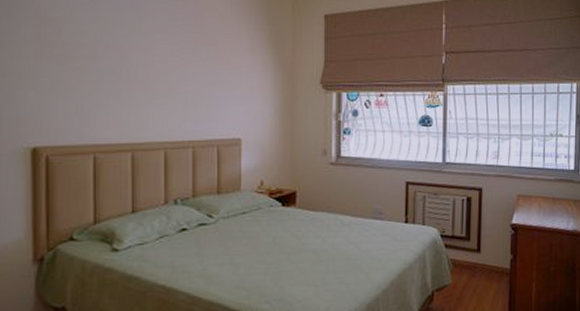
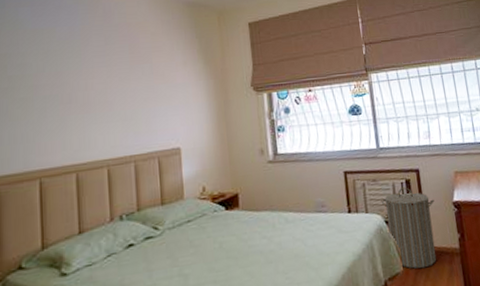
laundry hamper: none [439,204,493,284] -> present [381,187,437,269]

